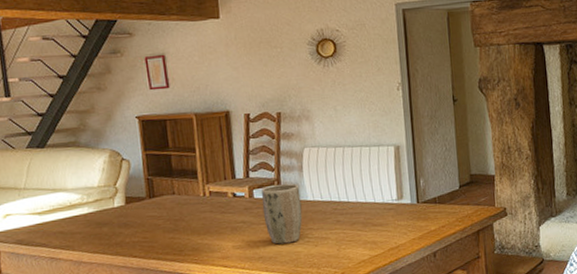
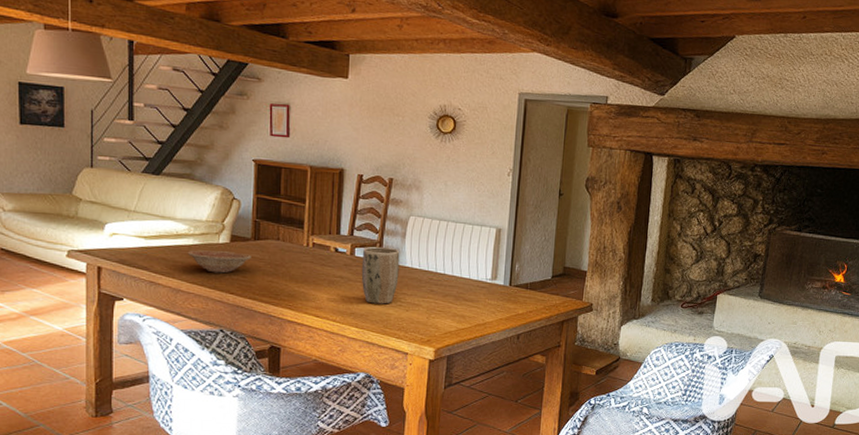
bowl: none [83,213,150,239] -> present [187,250,253,274]

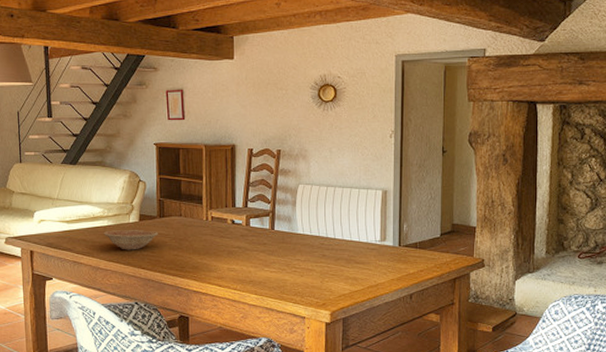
plant pot: present [361,247,400,304] -> none [257,217,292,271]

